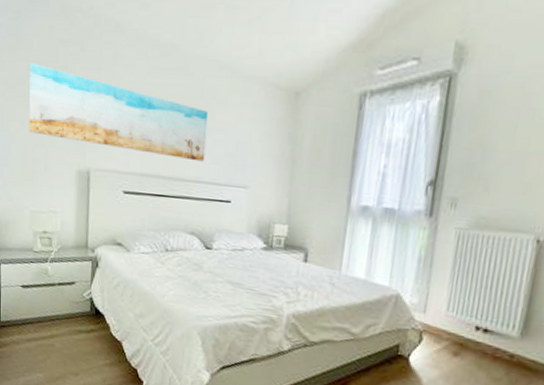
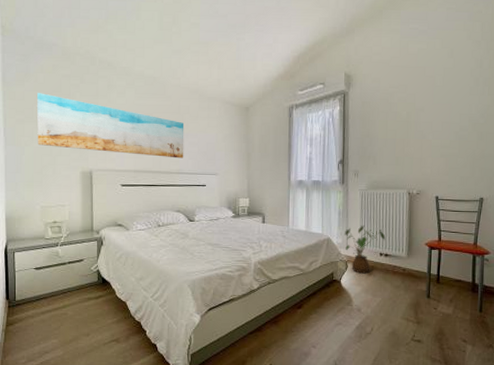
house plant: none [422,281,489,353] -> present [345,225,386,274]

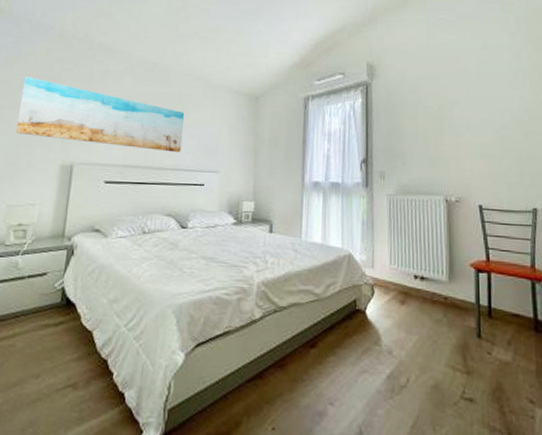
house plant: present [345,225,386,274] -> none [370,238,421,302]

